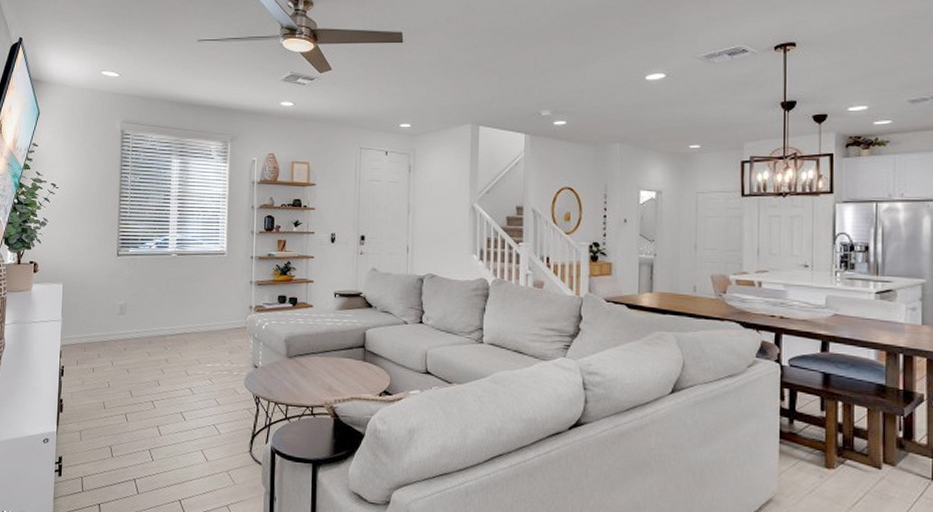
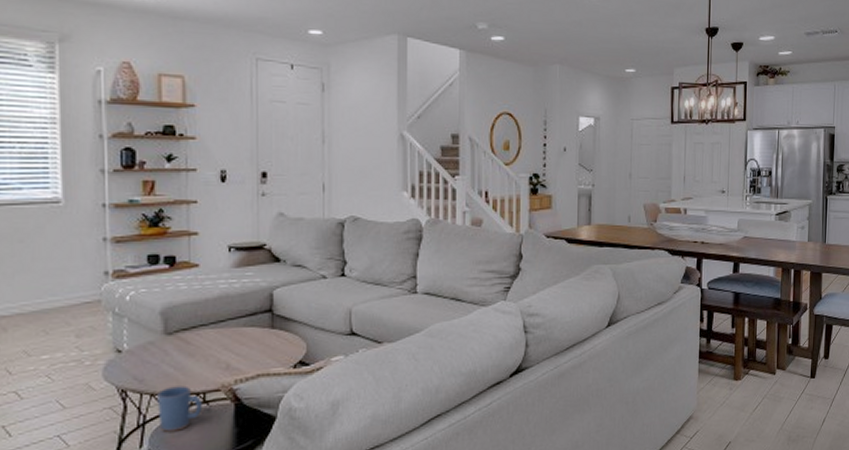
mug: none [279,398,311,435] -> present [157,385,203,432]

